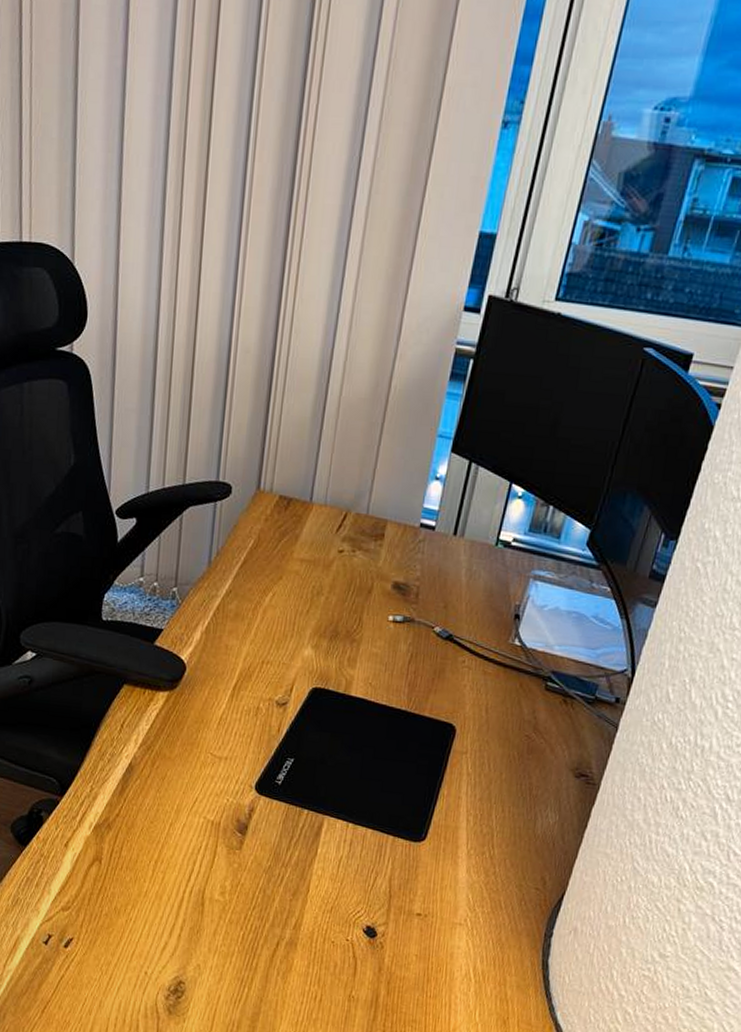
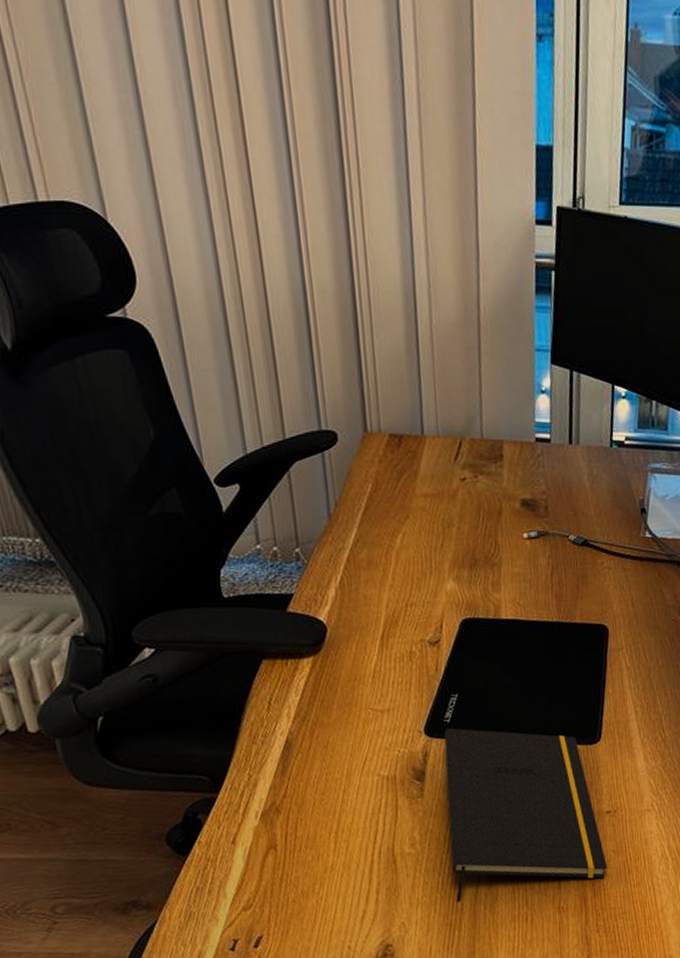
notepad: none [252,789,407,980] -> present [444,727,608,902]

